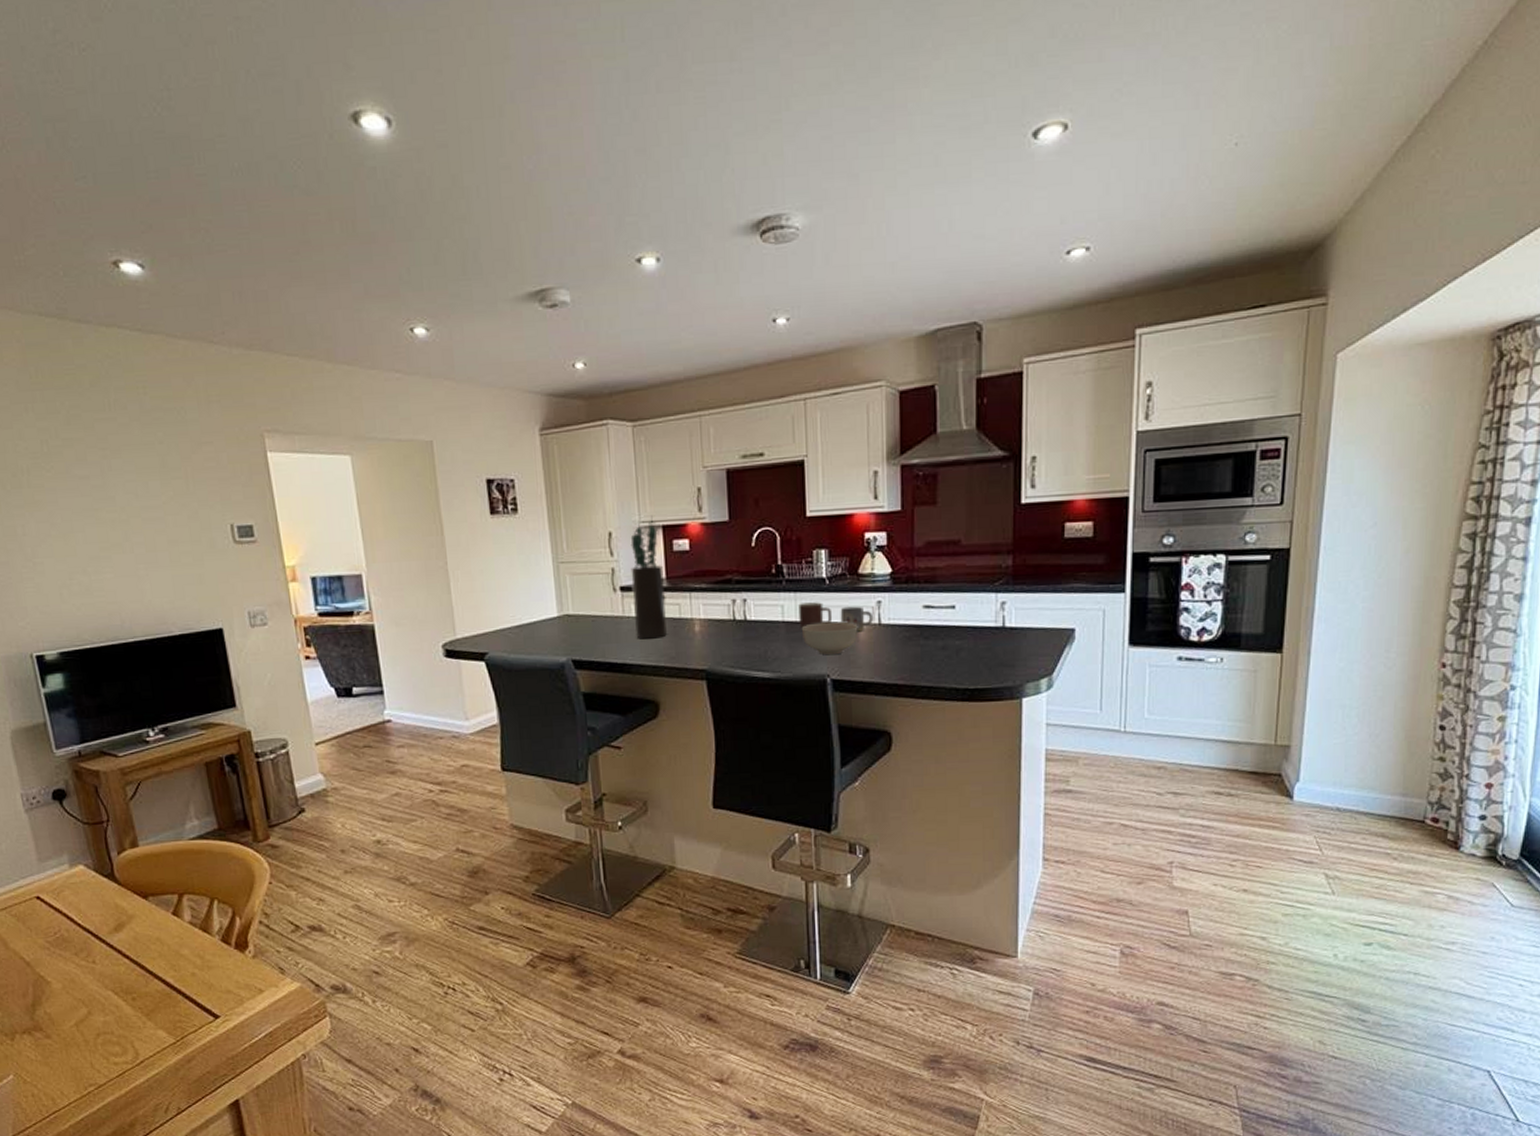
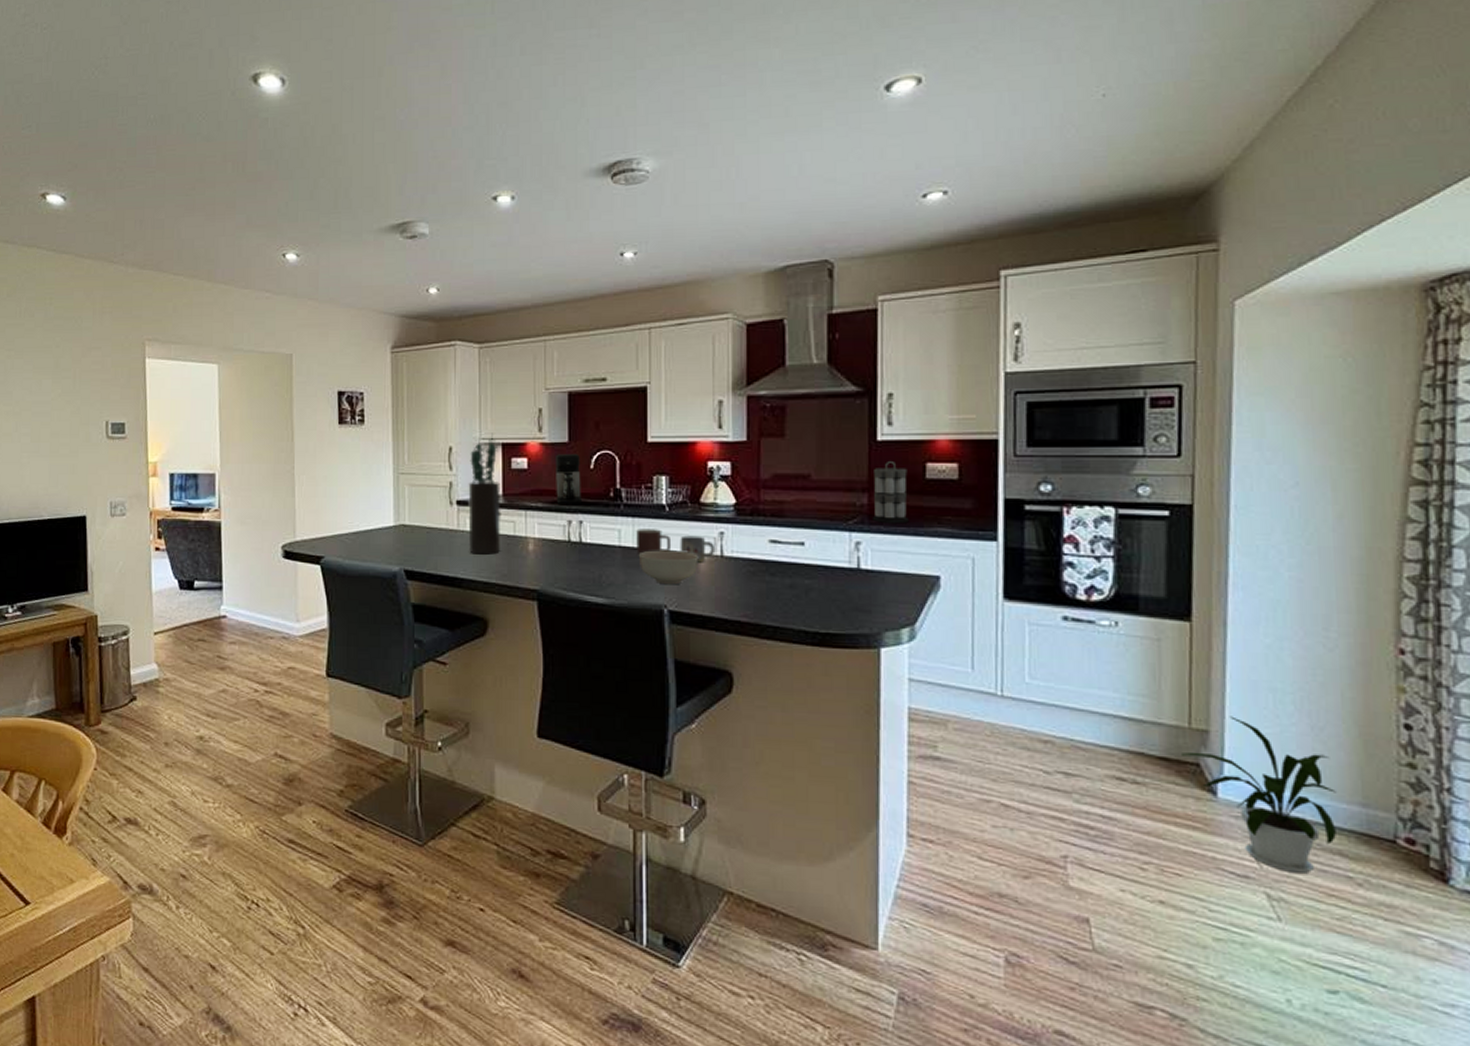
coffee maker: none [717,532,746,585] -> present [556,454,583,506]
spice rack: none [1016,523,1048,583] -> present [871,462,909,524]
house plant: none [1268,731,1384,856] -> present [1182,716,1336,875]

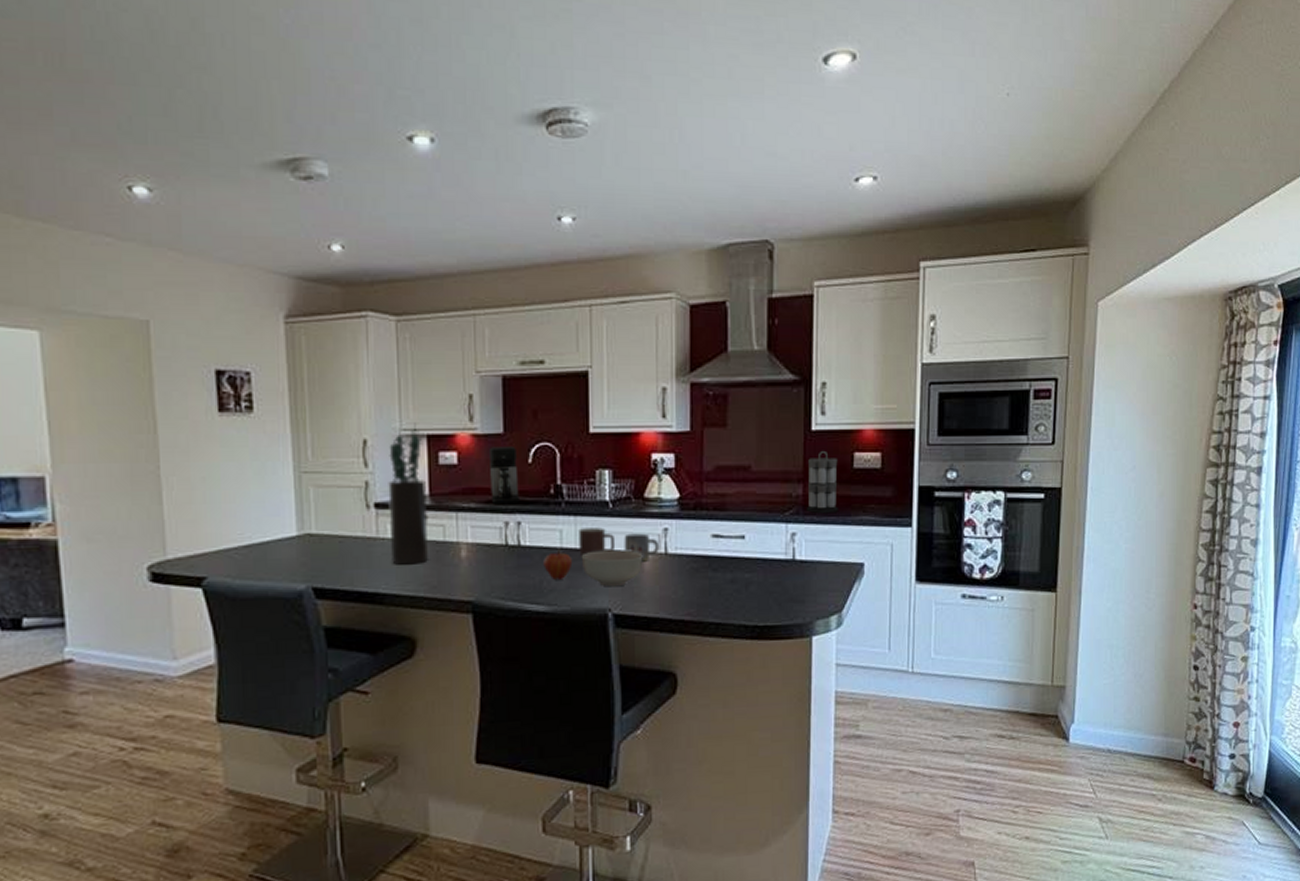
fruit: none [603,548,630,575] -> present [543,550,573,580]
house plant: present [1182,716,1336,875] -> none [1046,672,1148,799]

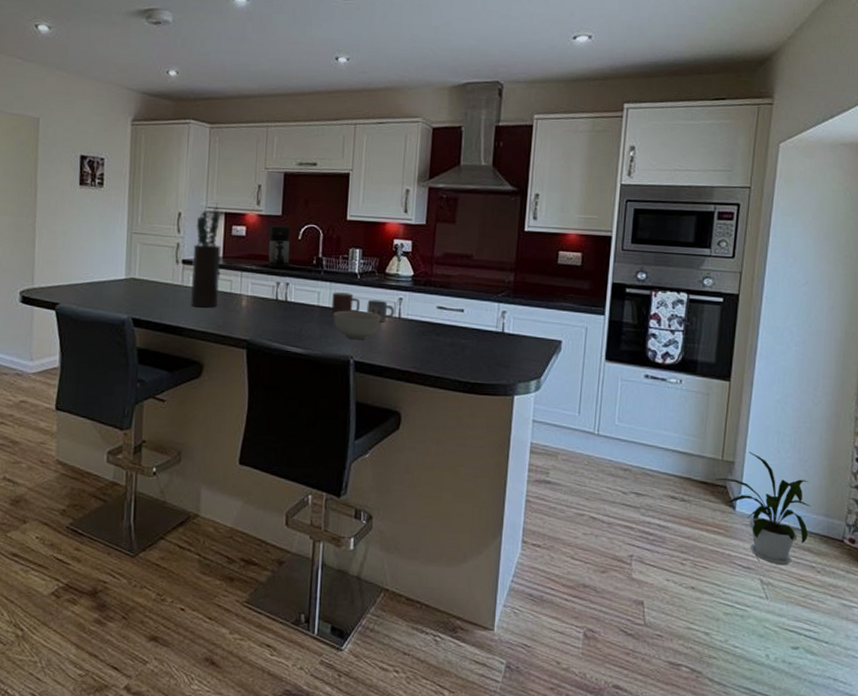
fruit: present [543,550,573,580] -> none [303,307,326,330]
spice rack: present [806,451,838,514] -> none [515,248,545,299]
house plant: none [1046,672,1148,799] -> present [715,451,810,566]

